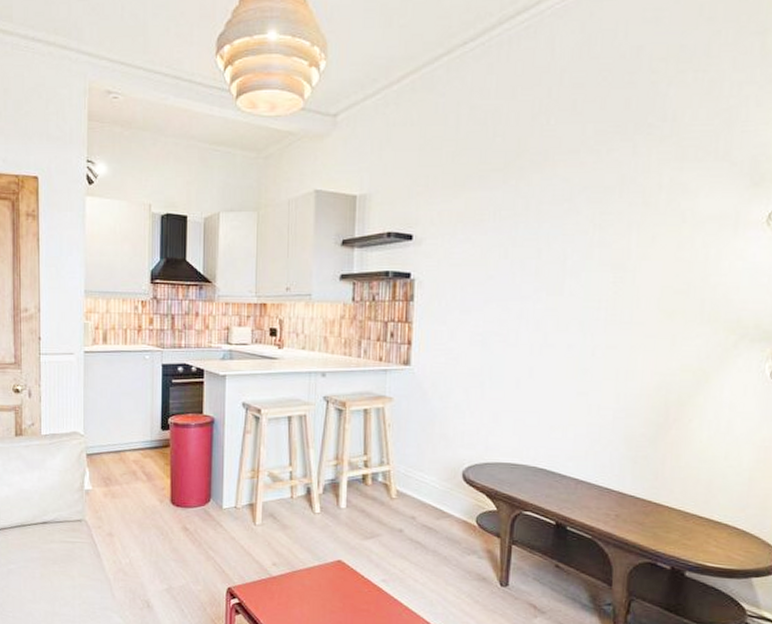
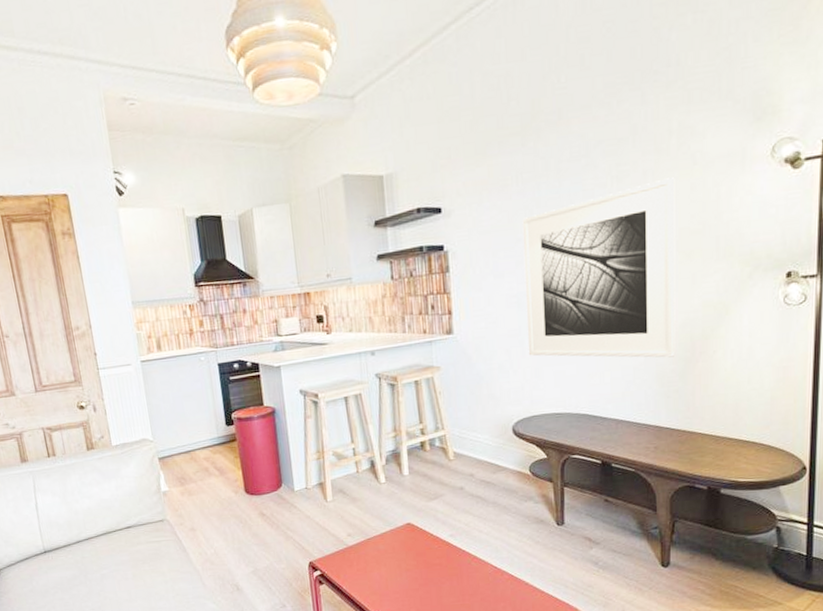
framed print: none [488,233,662,420] -> present [522,177,676,358]

